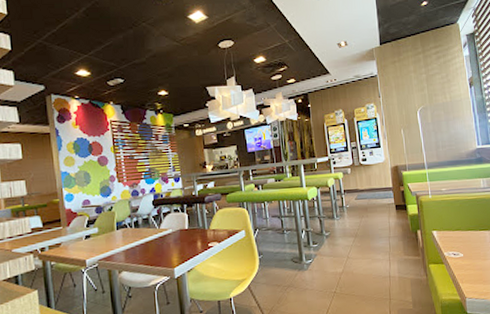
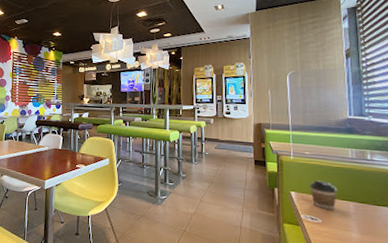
coffee cup: none [449,215,474,243] -> present [310,180,337,210]

